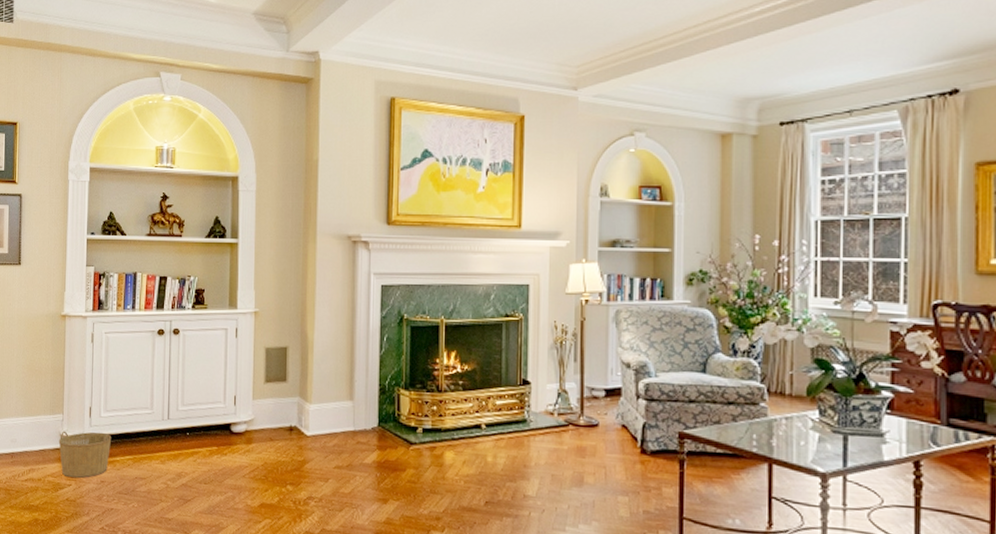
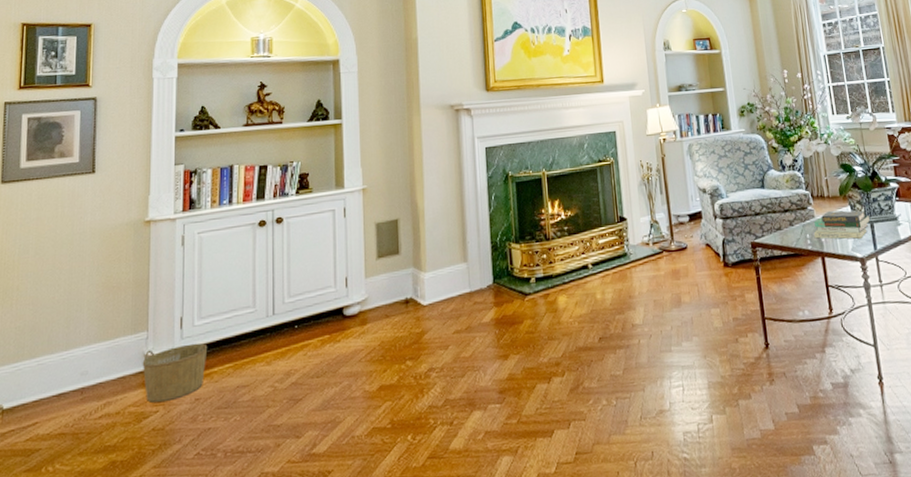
books: none [762,411,843,450] -> present [813,210,870,239]

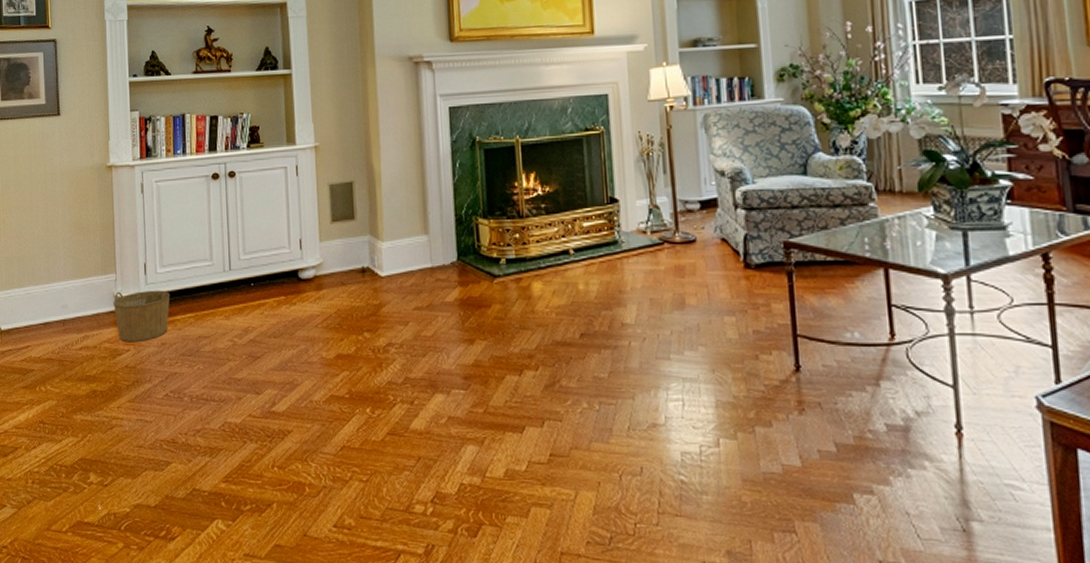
books: present [813,210,870,239] -> none [874,210,962,249]

